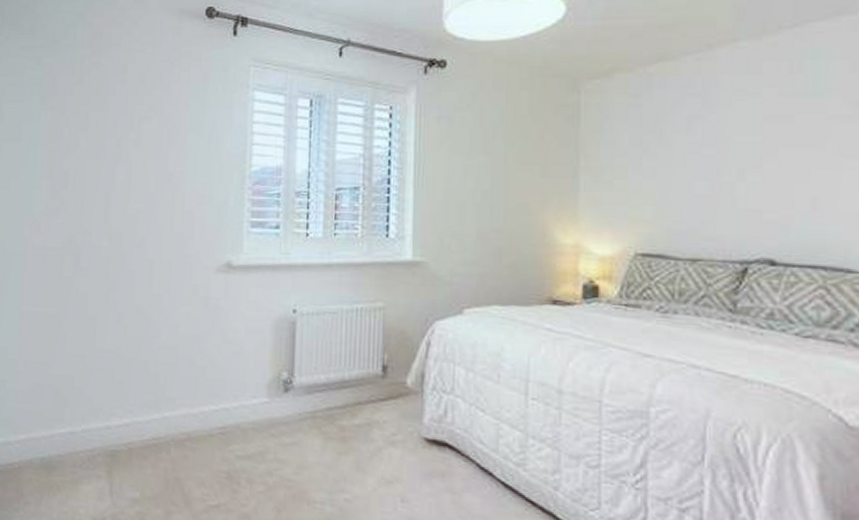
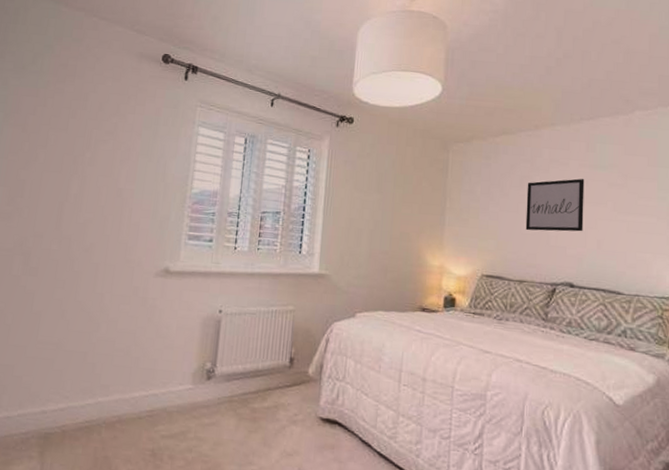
wall art: none [698,113,788,191] -> present [525,178,585,232]

